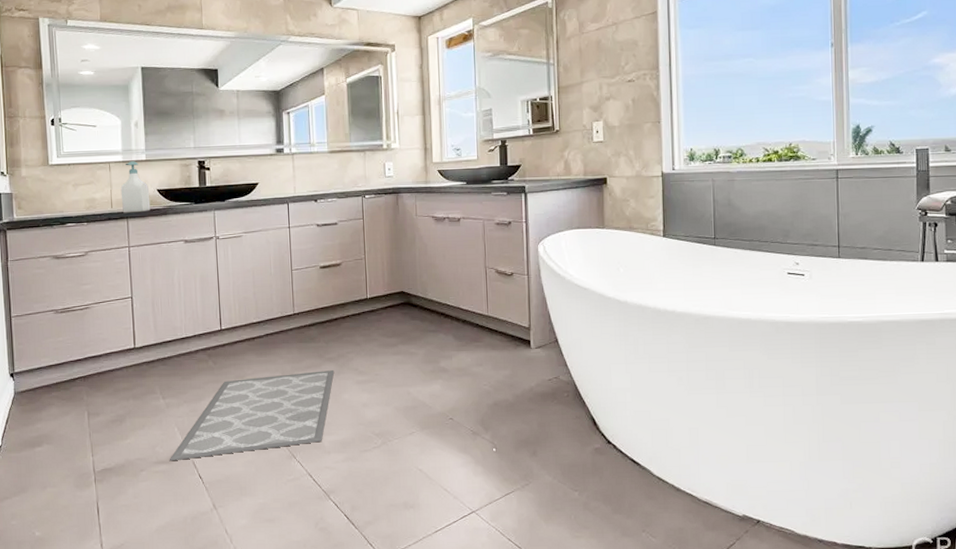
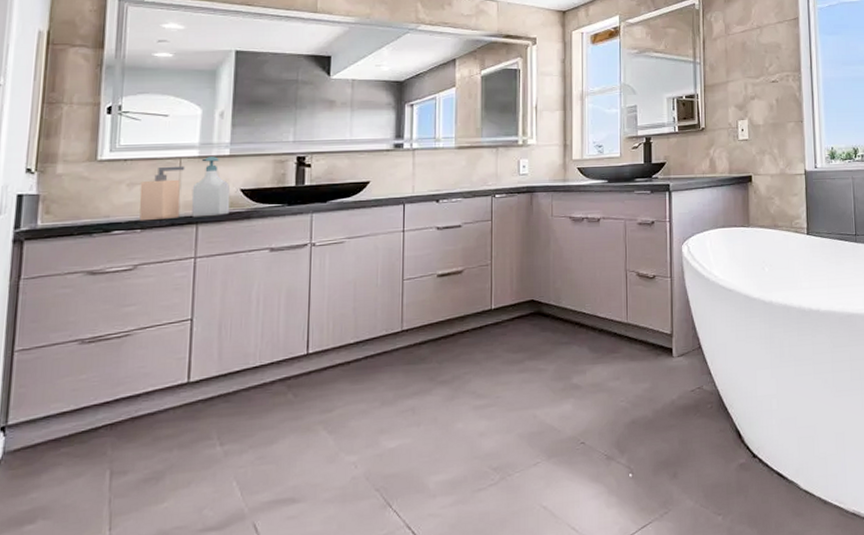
soap dispenser: none [82,169,114,216] -> present [139,166,186,221]
bath mat: present [170,370,335,460] -> none [222,395,447,525]

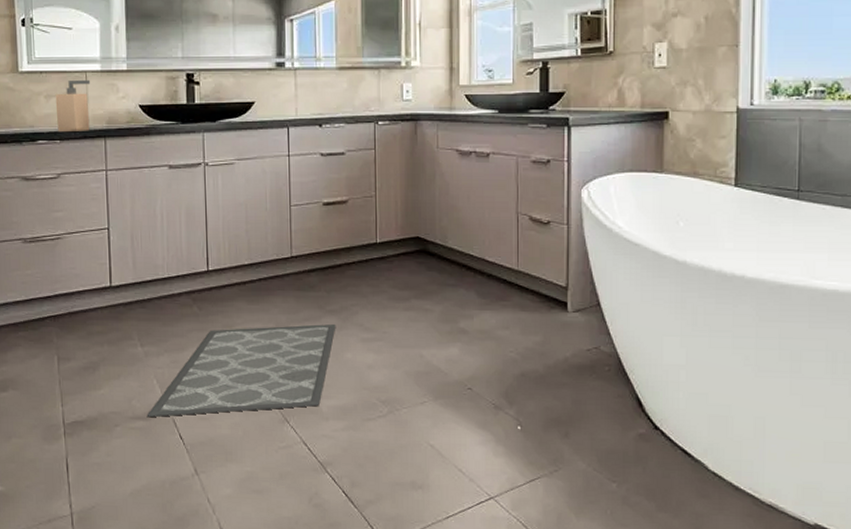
soap bottle: present [191,156,231,218] -> none [98,71,132,131]
bath mat: none [222,395,447,525] -> present [148,324,336,417]

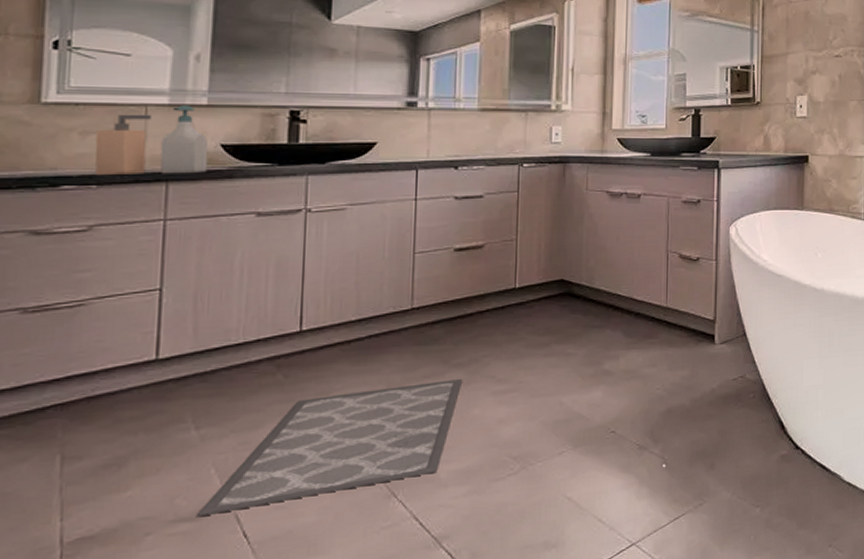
soap bottle: none [98,71,132,131] -> present [159,105,209,174]

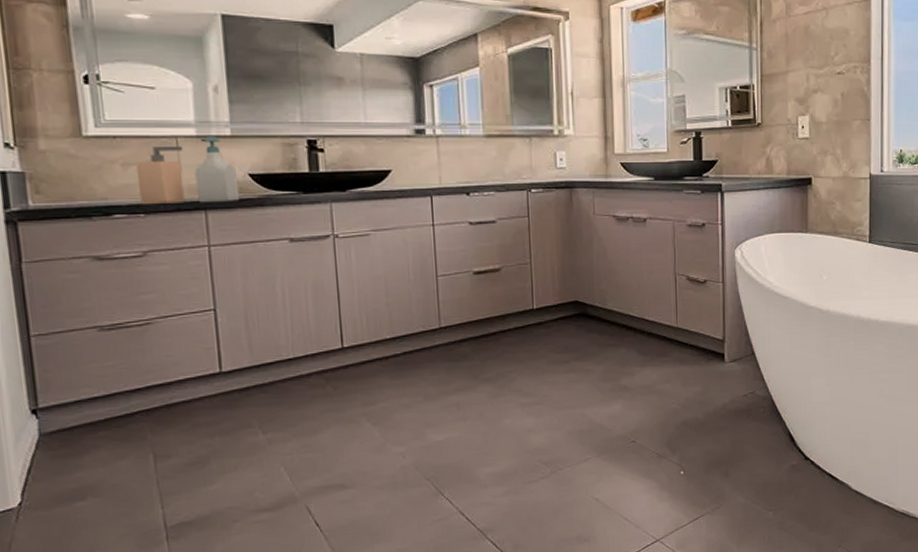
bath mat: present [198,379,463,516] -> none [274,392,493,507]

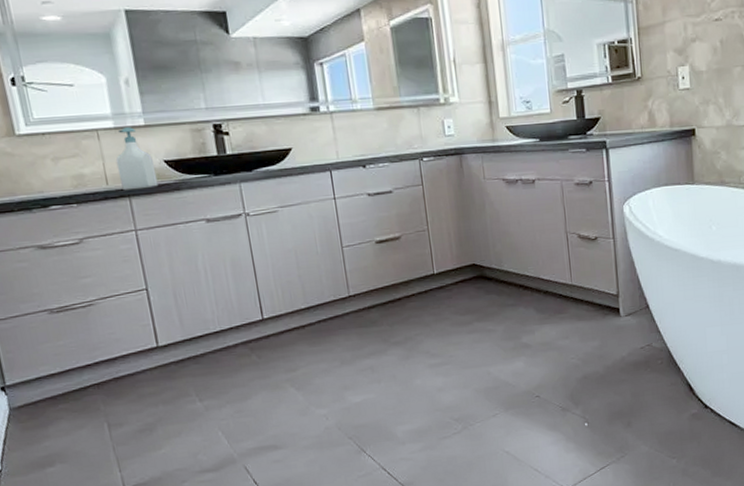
soap dispenser: present [135,145,185,205] -> none [64,138,111,196]

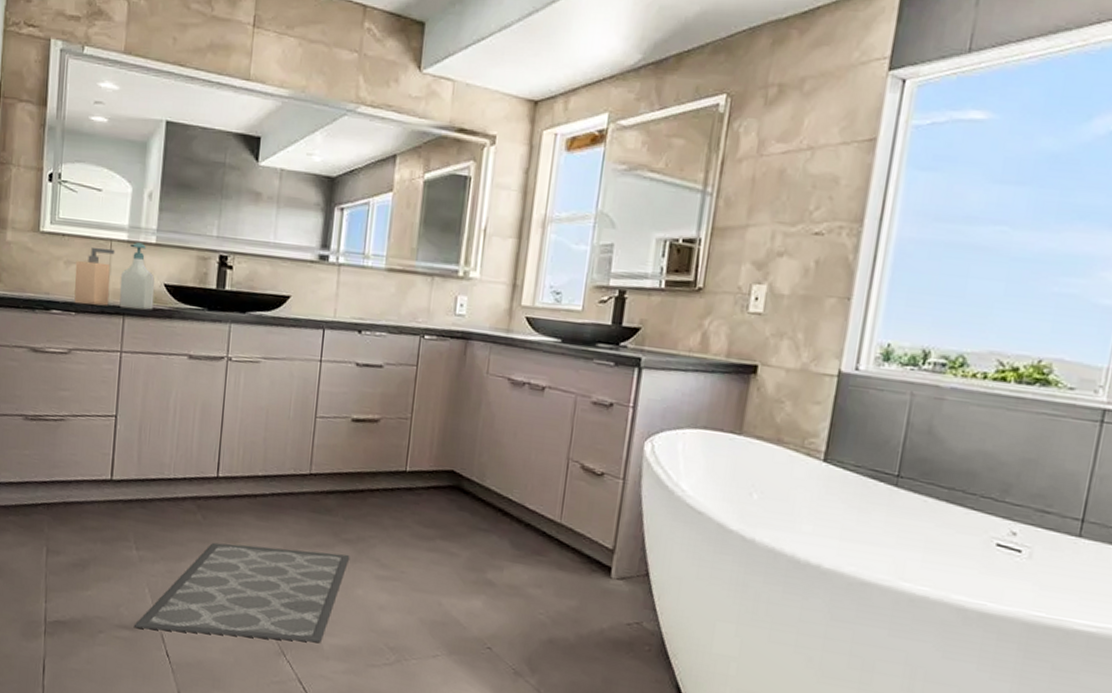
soap dispenser: none [64,138,111,196] -> present [74,246,115,306]
bath mat: none [216,355,403,468] -> present [135,542,350,643]

